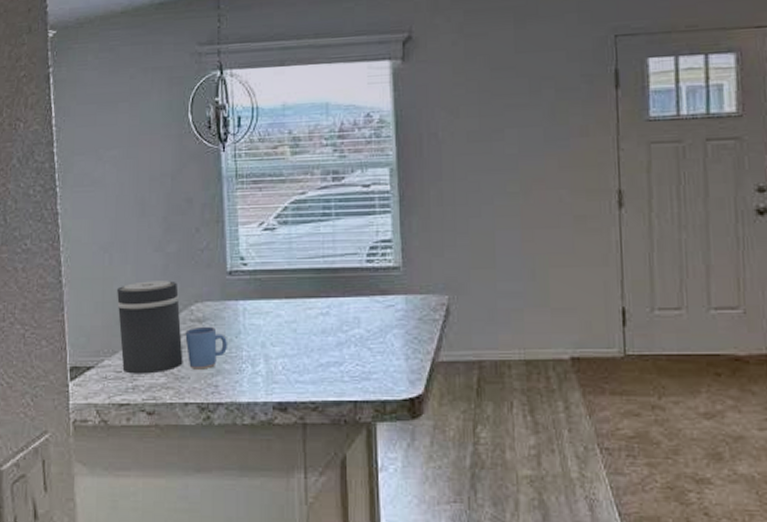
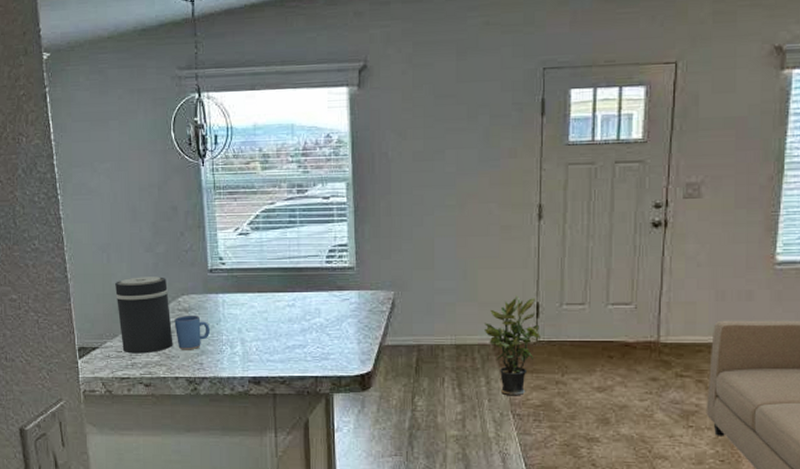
potted plant: none [558,299,629,425] -> present [483,295,540,396]

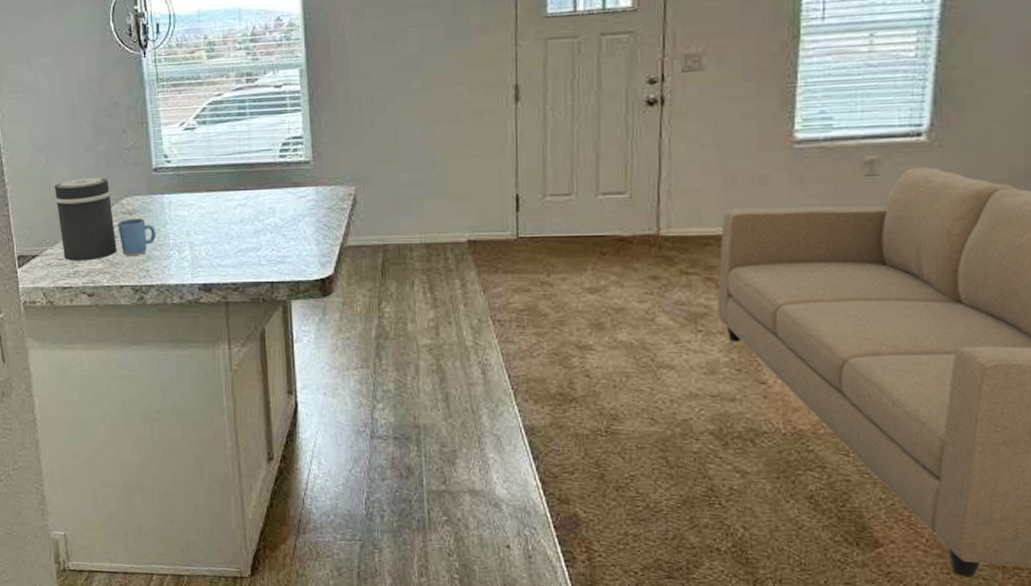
potted plant: present [483,295,540,396] -> none [456,187,522,300]

